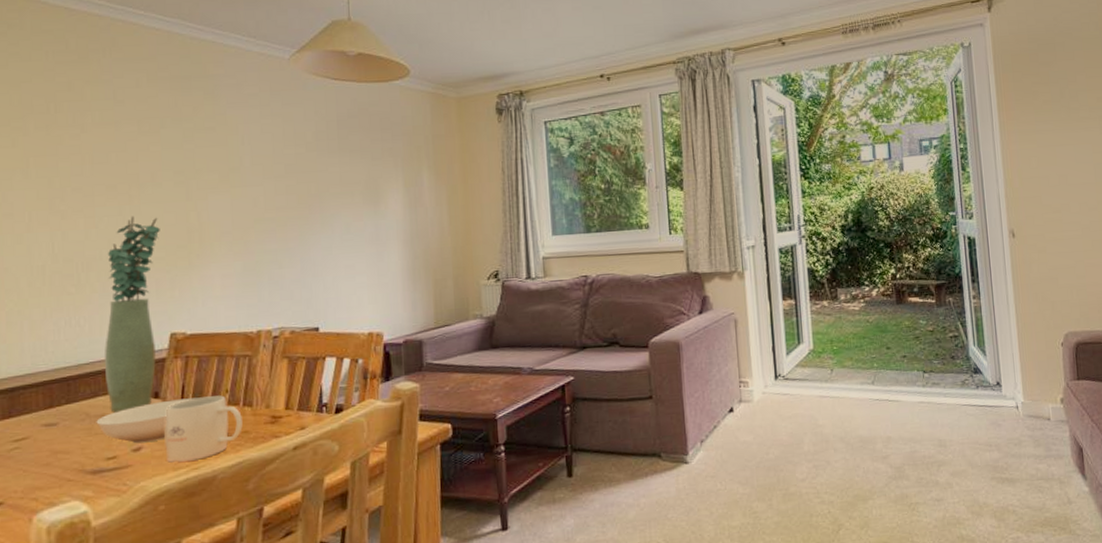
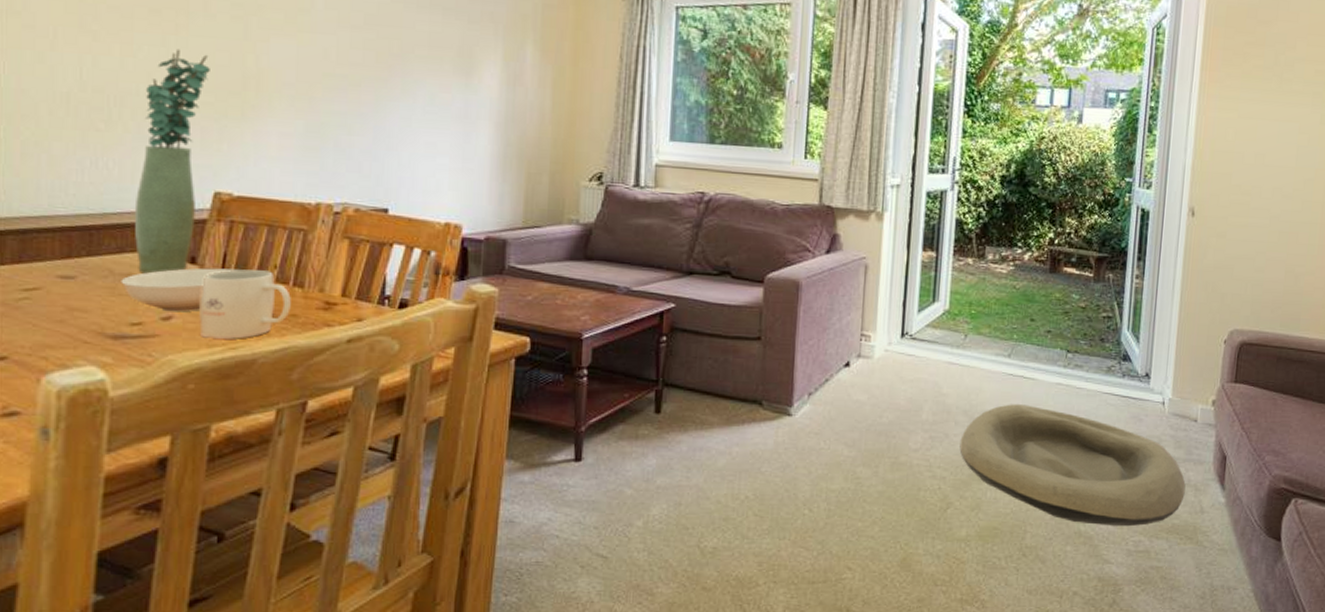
dog bed: none [841,425,1051,528] -> present [959,404,1186,527]

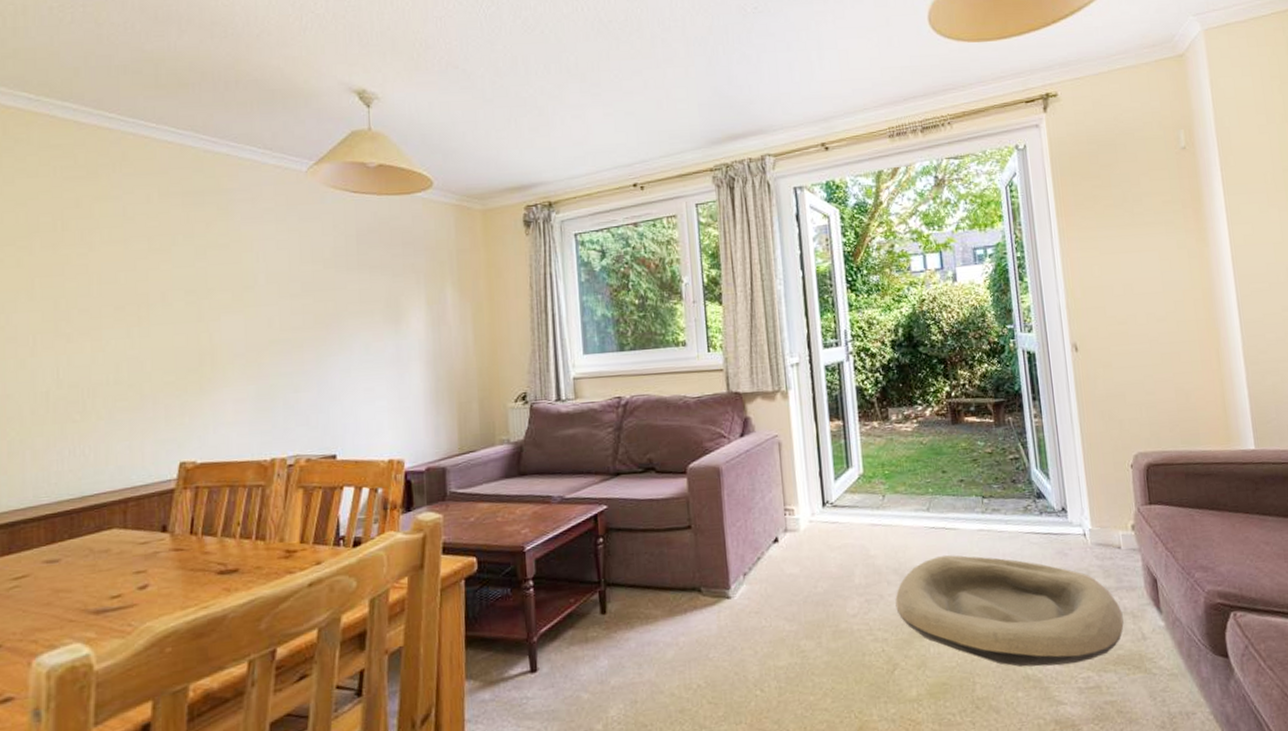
bowl: present [121,268,239,312] -> none [100,531,206,581]
vase: present [134,48,210,274] -> none [109,338,170,548]
mug: present [199,269,291,340] -> none [172,528,255,602]

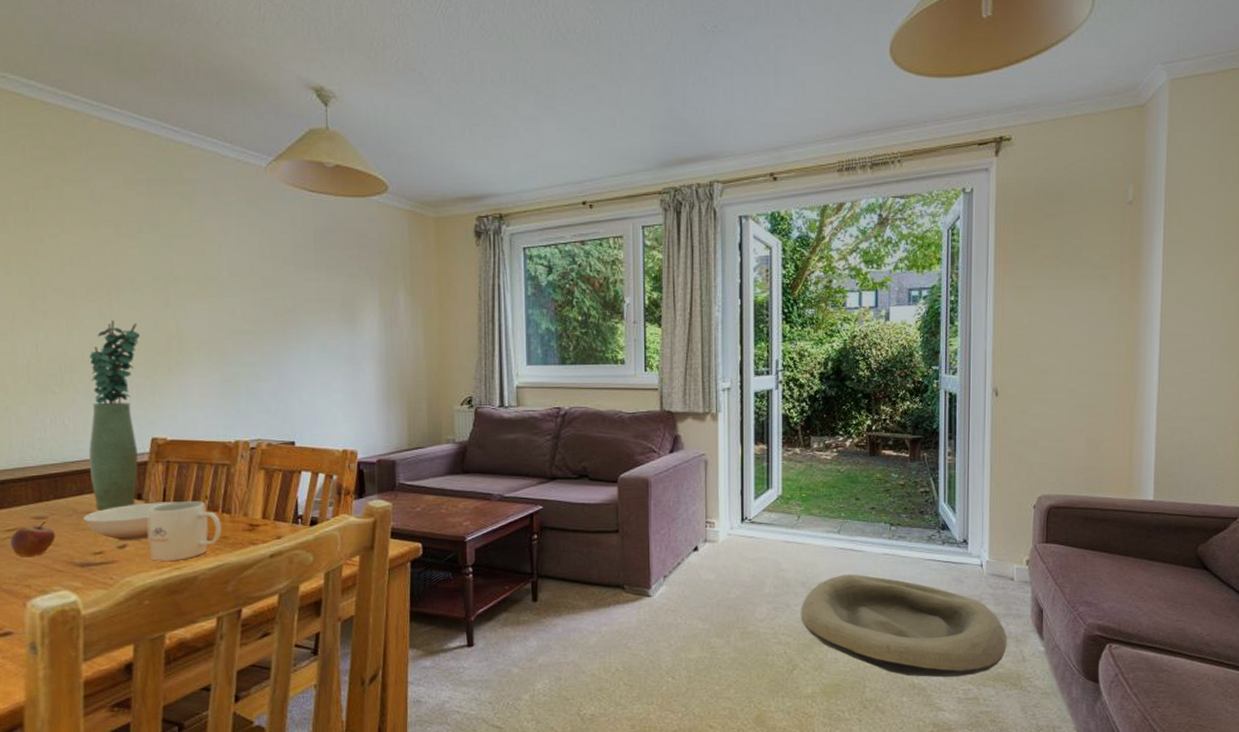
fruit: none [17,564,68,608] -> present [10,521,56,557]
bowl: none [100,531,206,581] -> present [83,502,177,541]
vase: none [109,338,170,548] -> present [88,320,140,511]
mug: none [172,528,255,602] -> present [147,501,222,562]

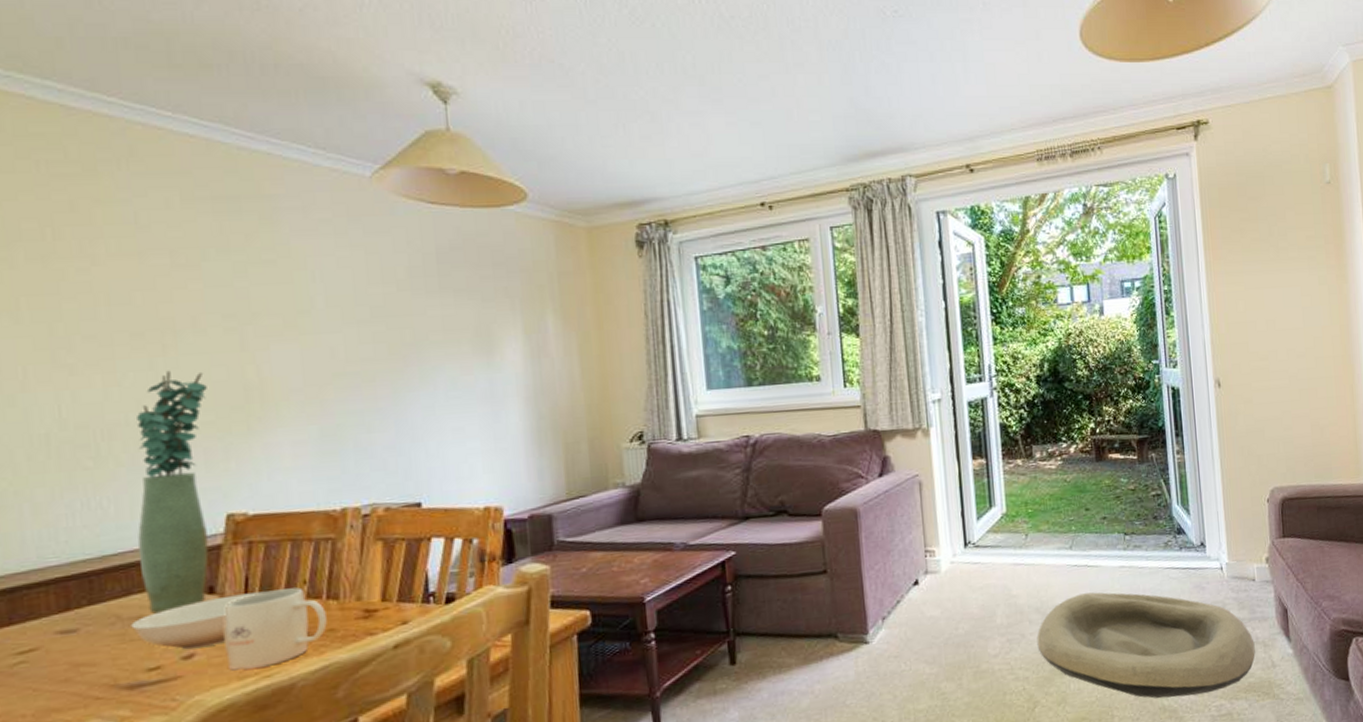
fruit: present [10,521,56,557] -> none [23,635,91,686]

